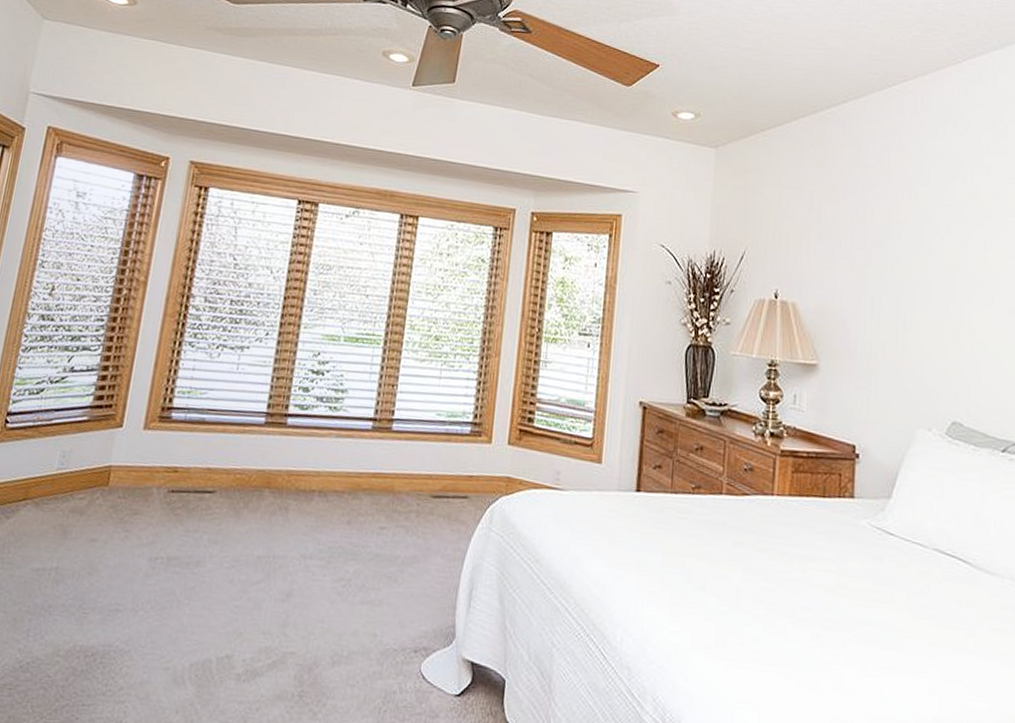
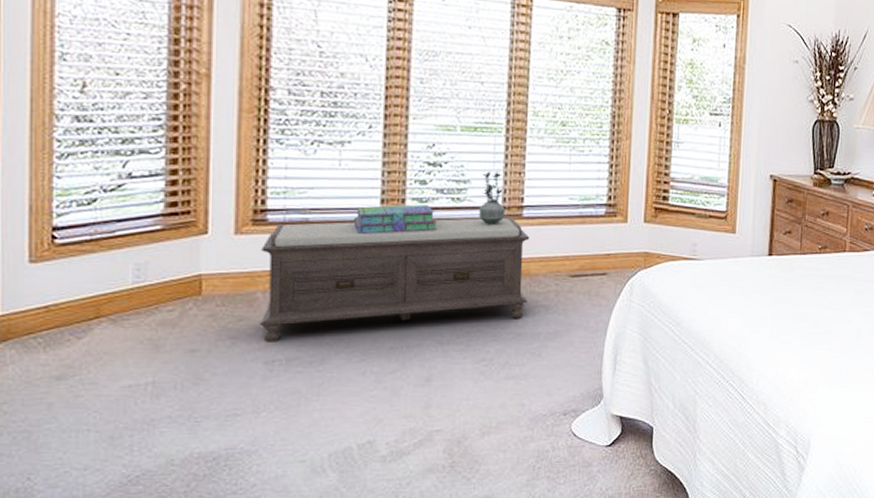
bench: none [150,422,397,539] -> present [260,217,530,342]
stack of books: none [242,410,314,439] -> present [353,204,437,234]
potted plant: none [352,382,377,437] -> present [479,171,506,226]

